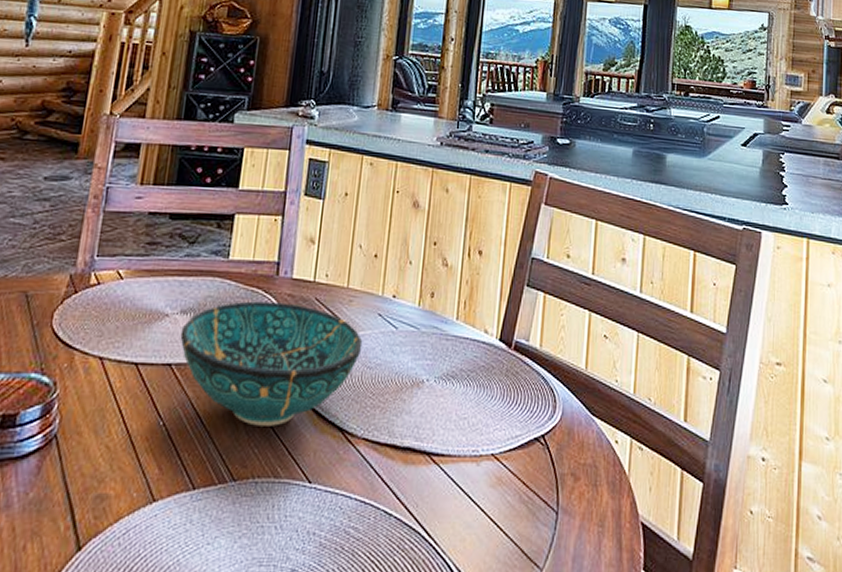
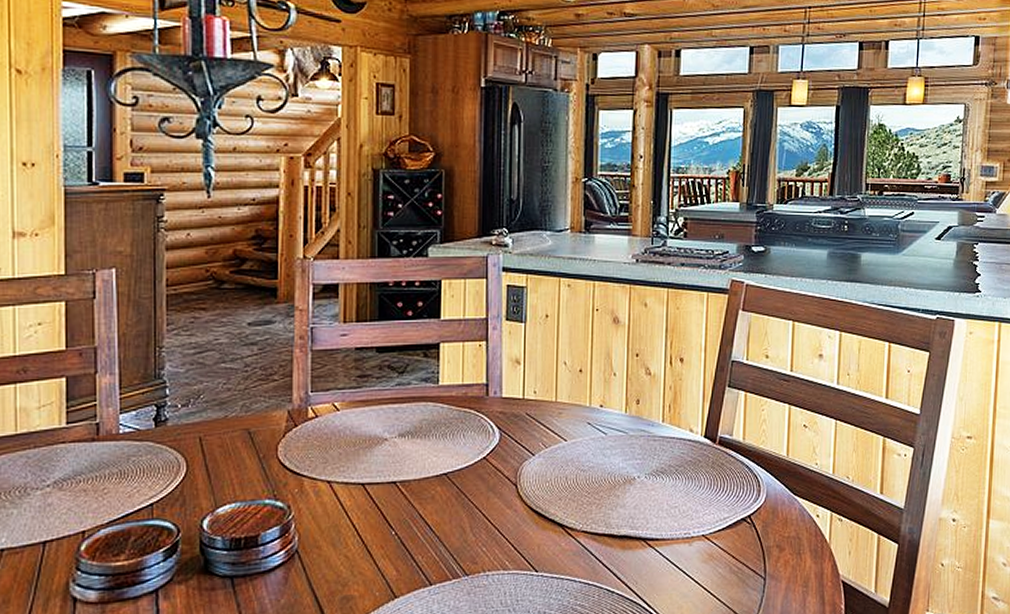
decorative bowl: present [180,301,363,426] -> none [401,419,575,529]

